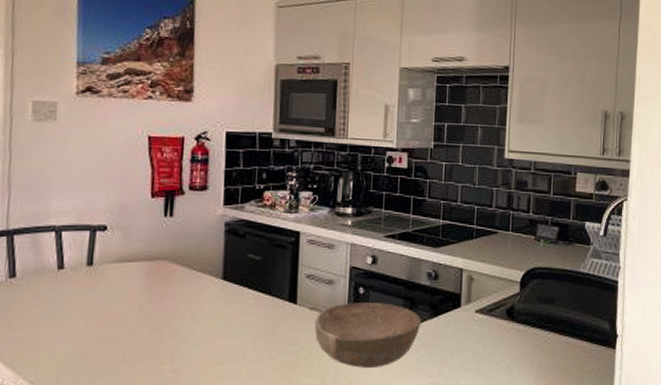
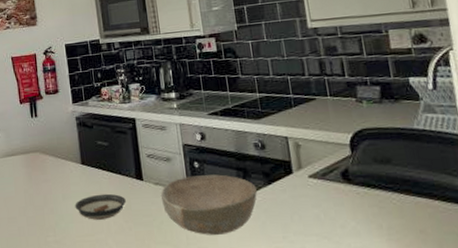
saucer: none [205,316,272,346] -> present [75,193,126,220]

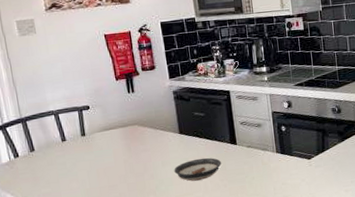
bowl: present [160,174,257,235] -> none [252,135,333,186]

